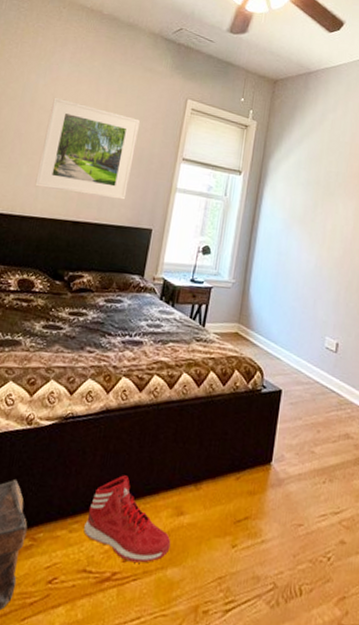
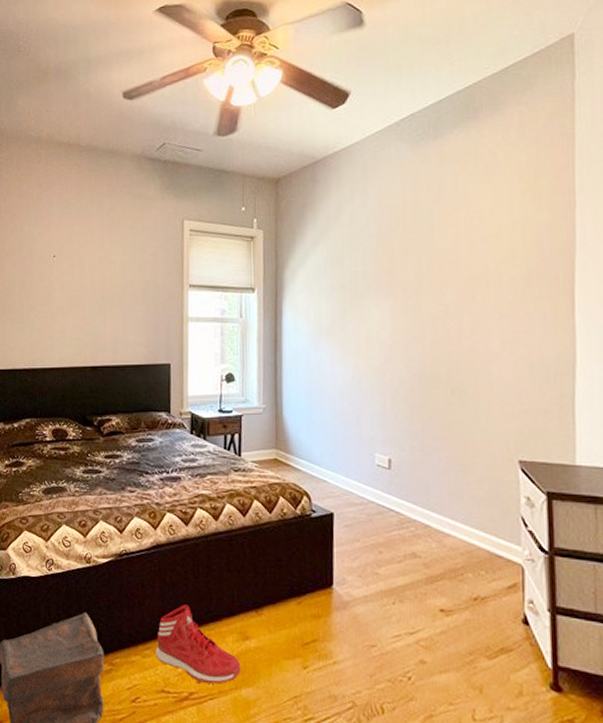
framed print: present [34,97,140,200] -> none [48,244,139,339]

